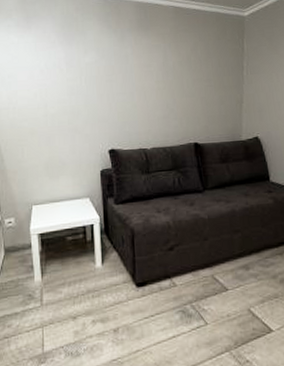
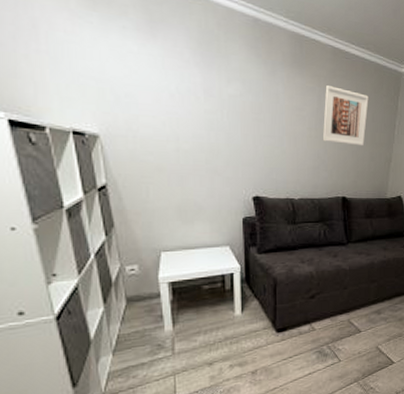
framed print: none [170,41,213,92] -> present [323,85,369,146]

